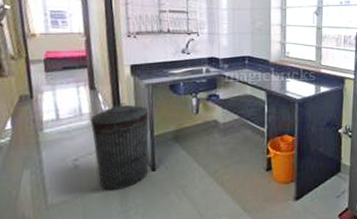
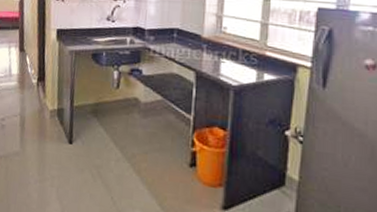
trash can: present [90,103,149,191] -> none [18,68,71,158]

